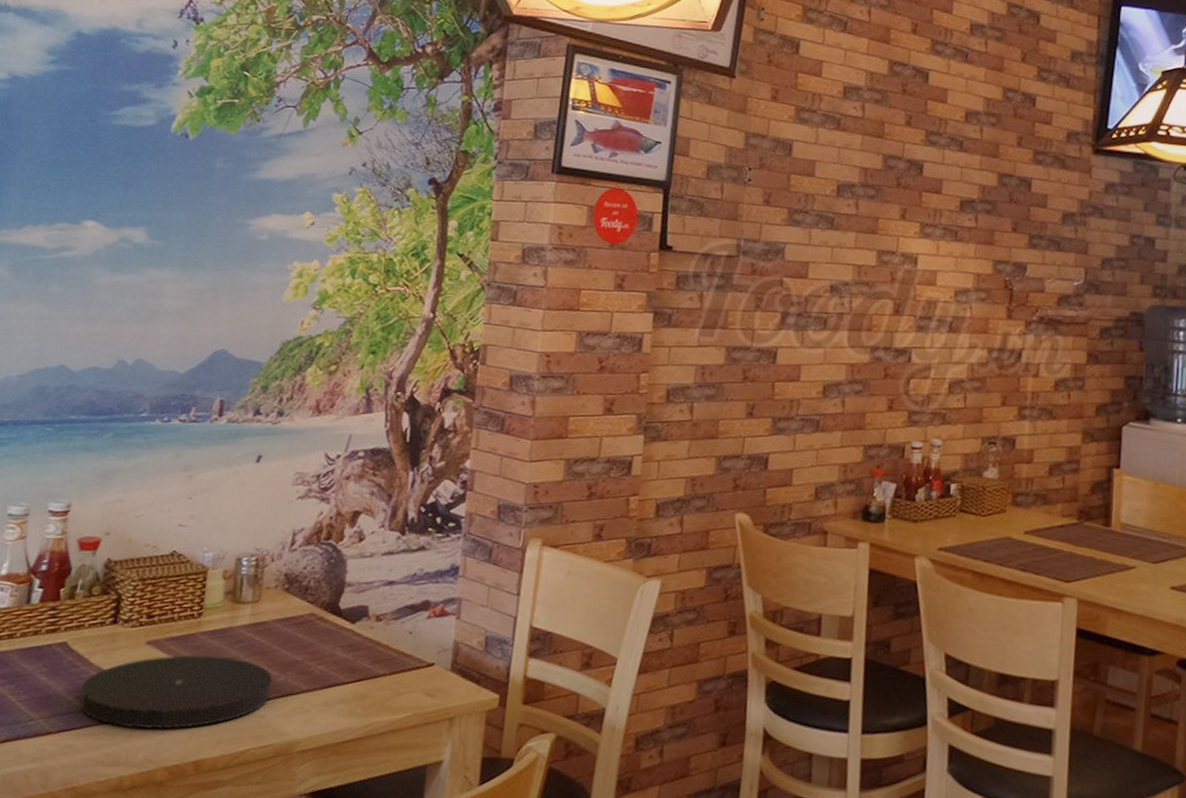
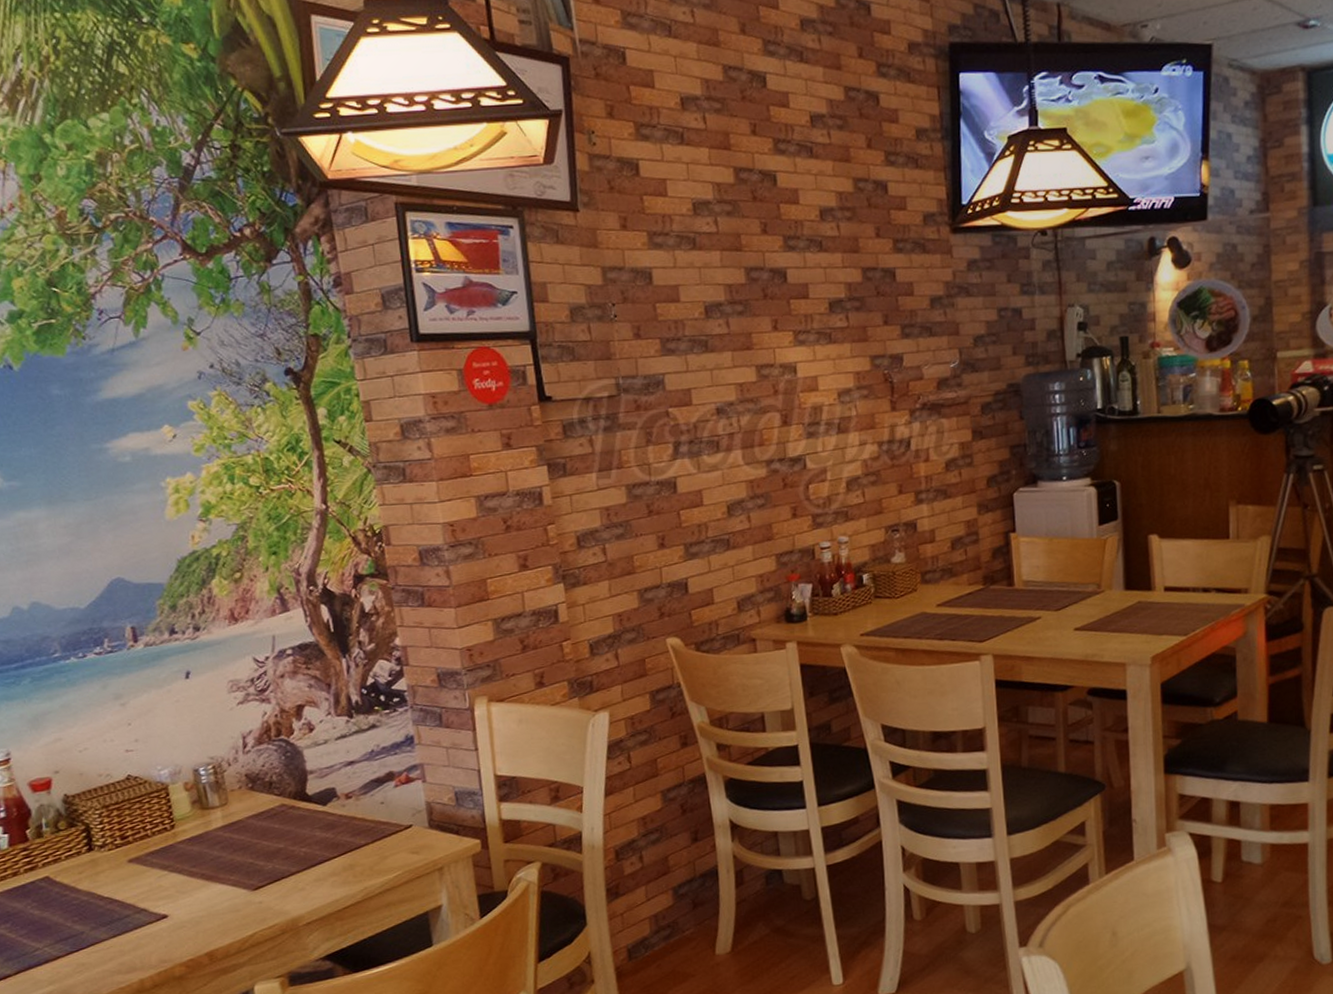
plate: present [80,655,273,729] -> none [76,858,263,939]

